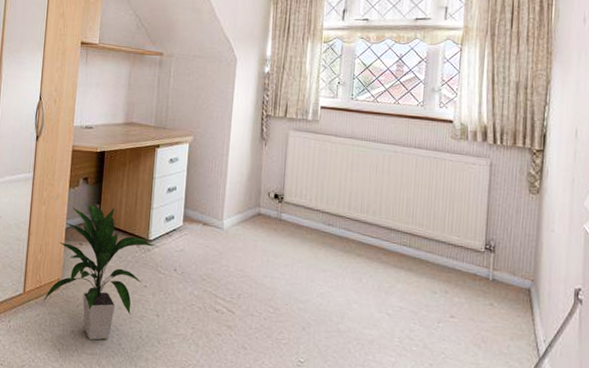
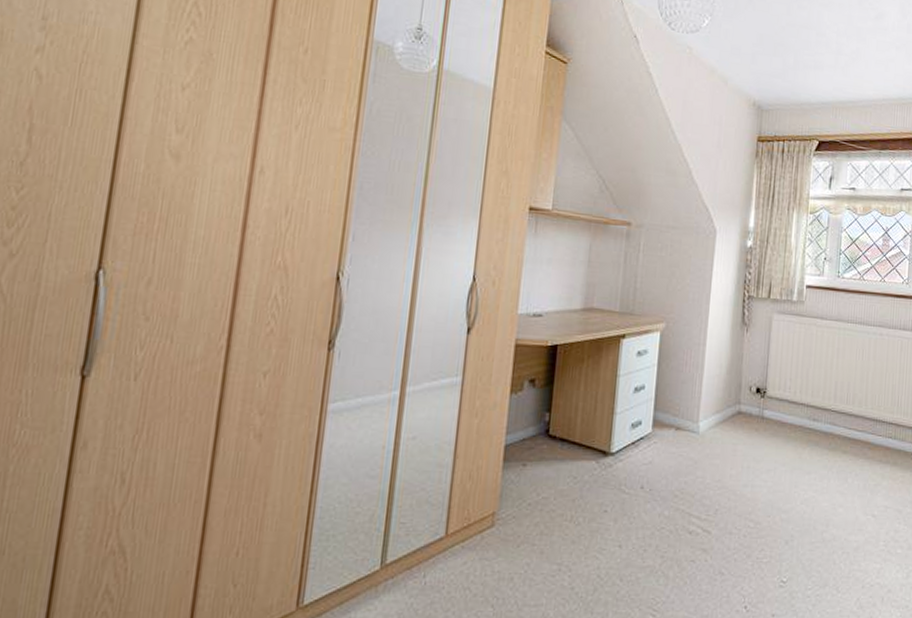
indoor plant: present [41,203,155,340] -> none [470,411,618,587]

